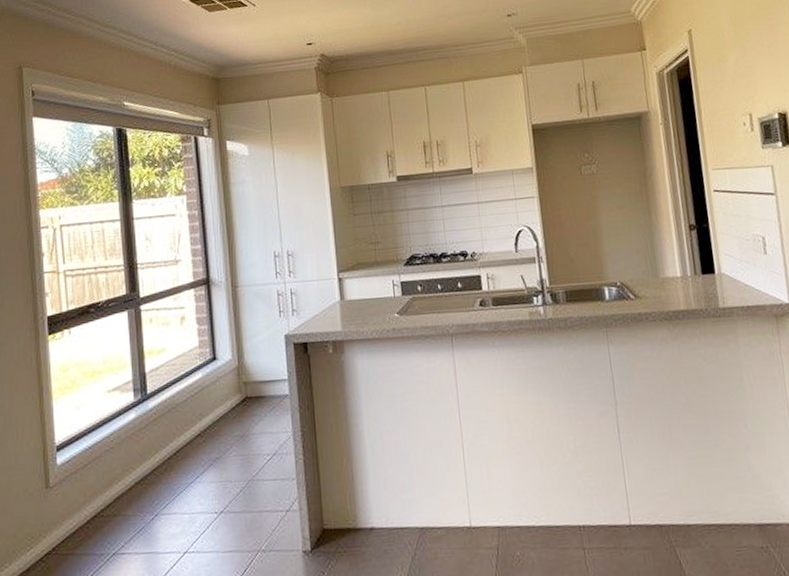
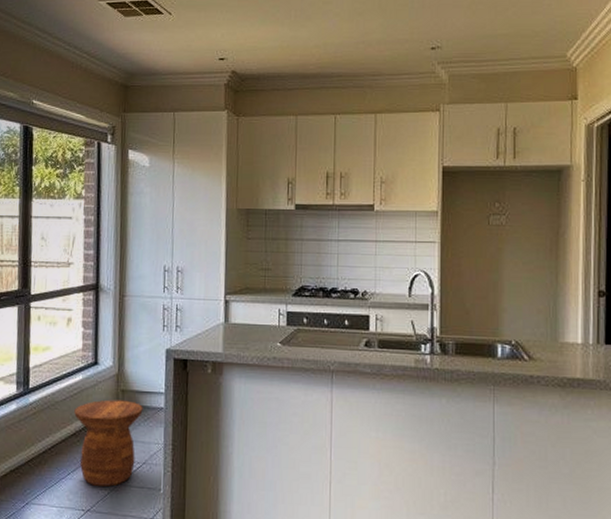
side table: none [197,392,268,485] -> present [74,399,143,487]

